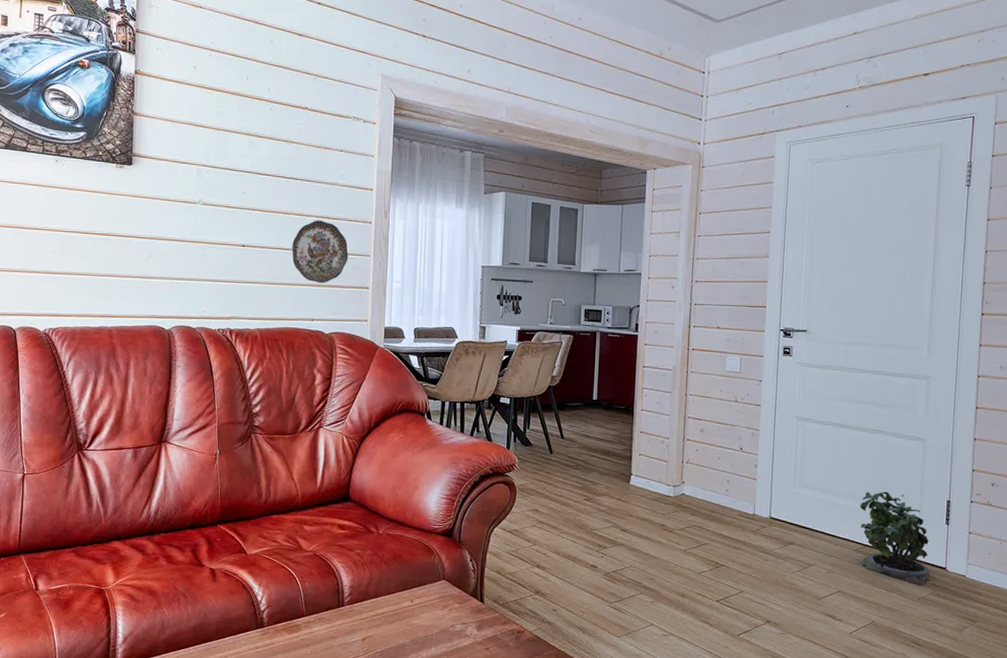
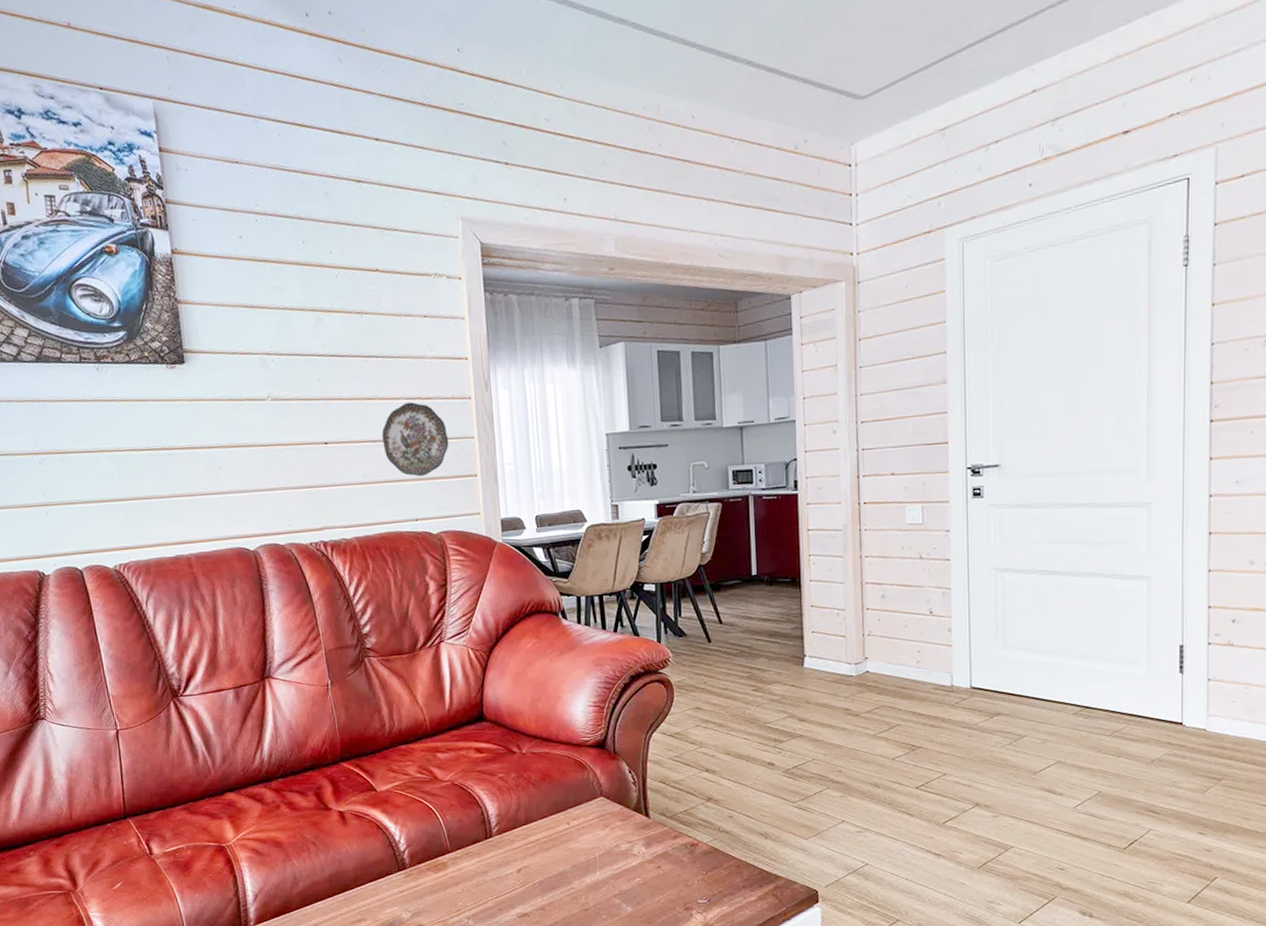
potted plant: present [859,491,931,586] -> none [1076,643,1166,747]

